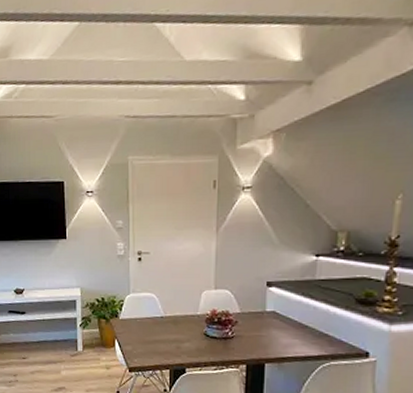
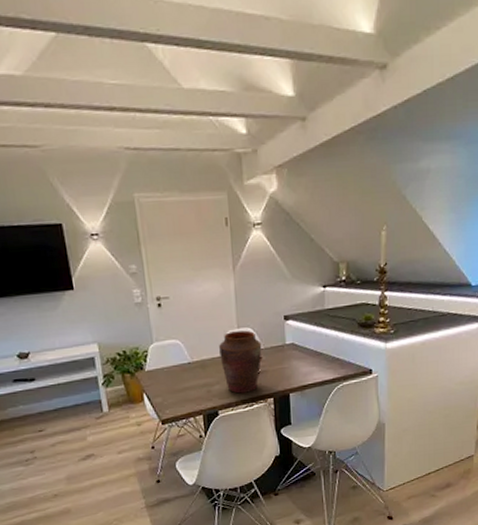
vase: none [193,292,239,355] -> present [219,330,262,394]

